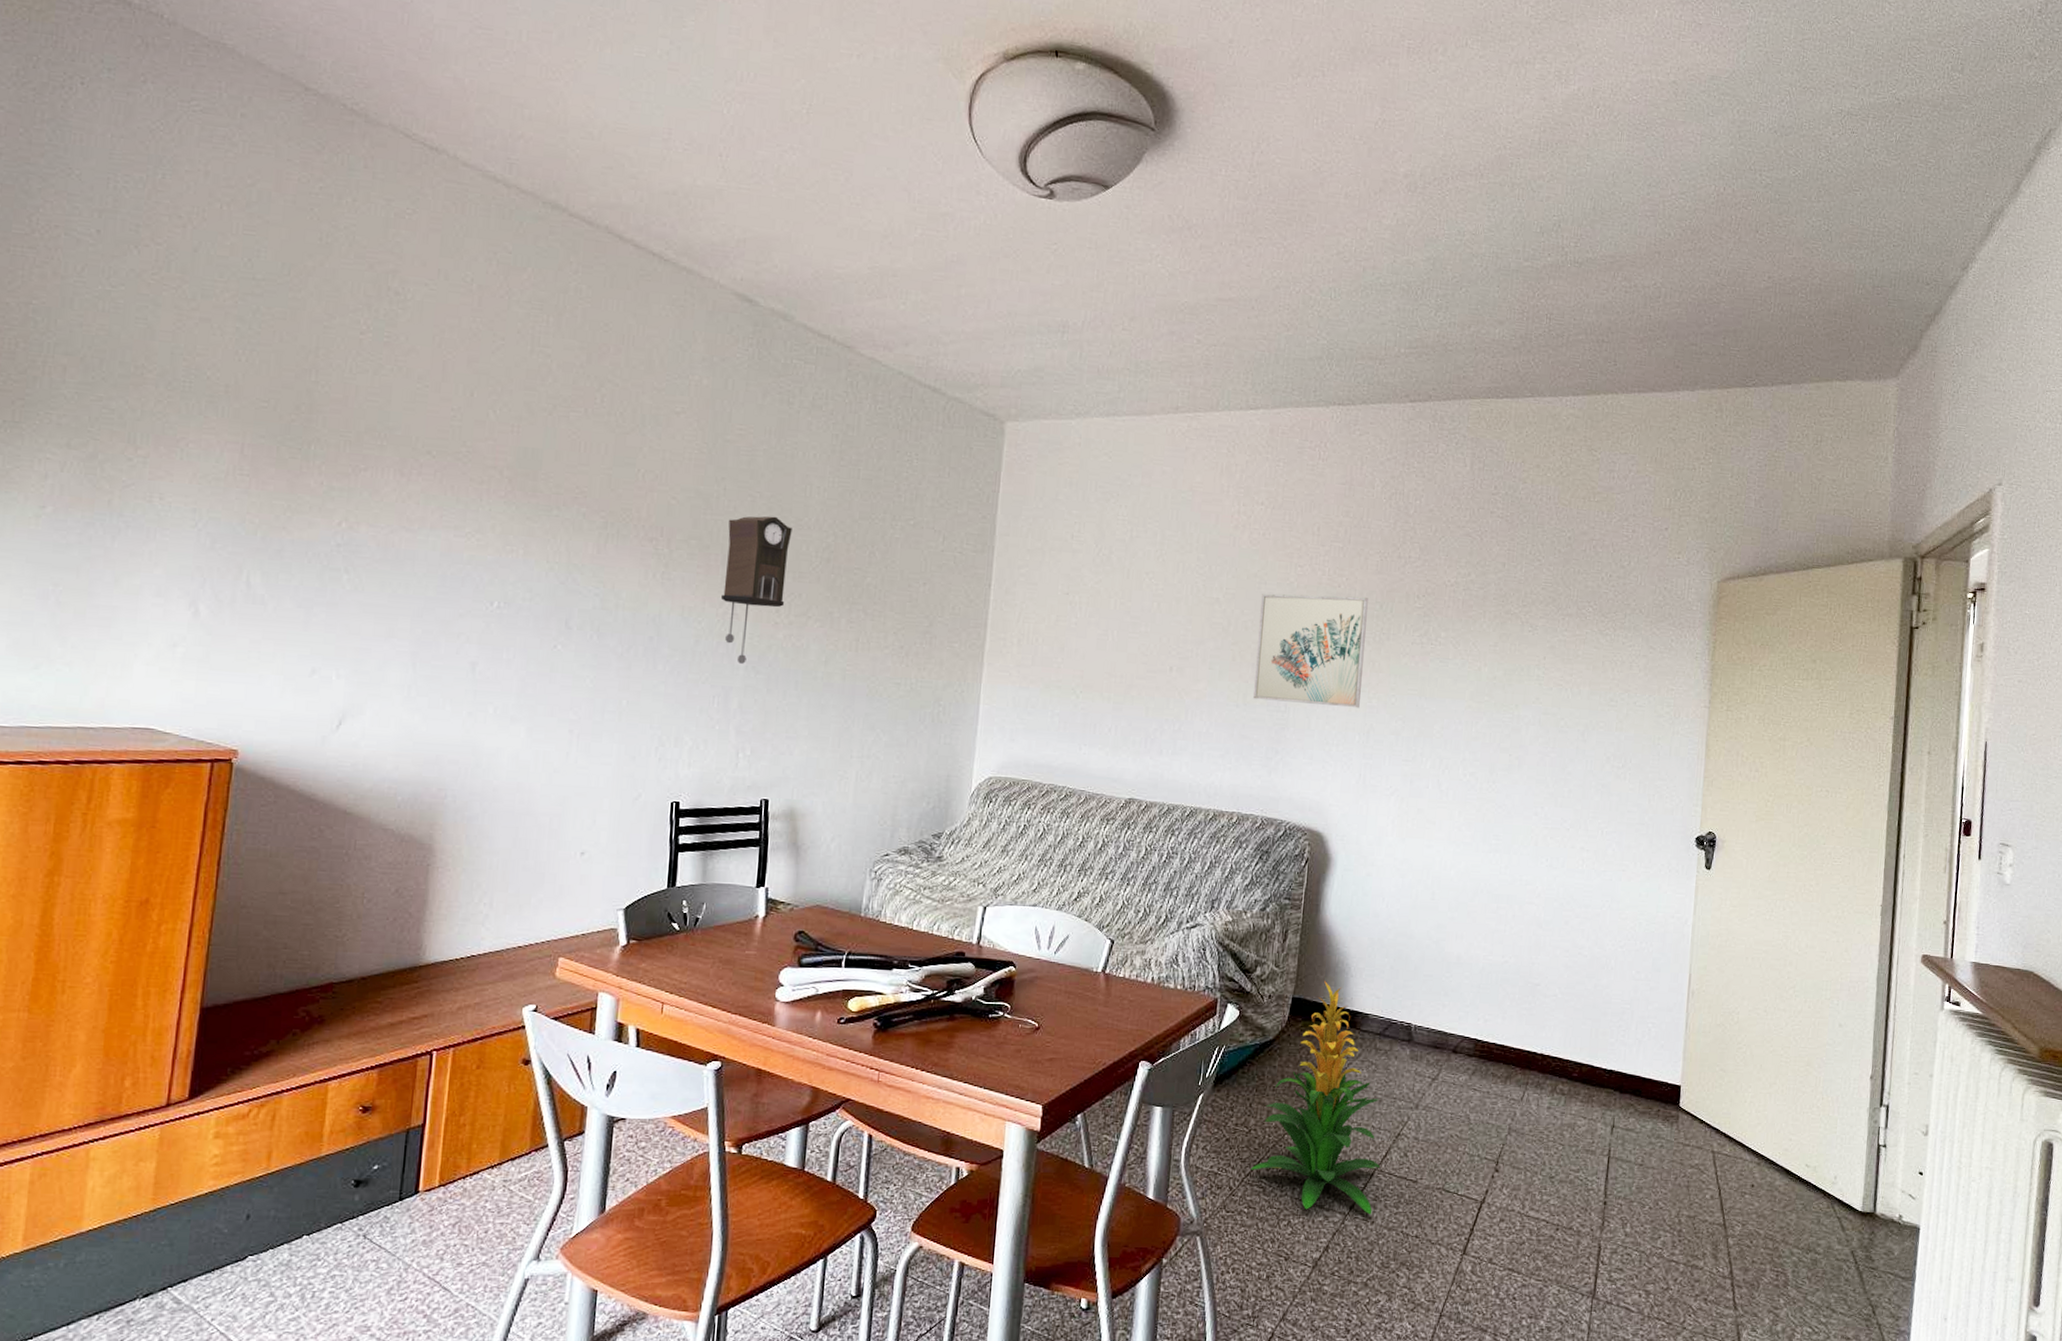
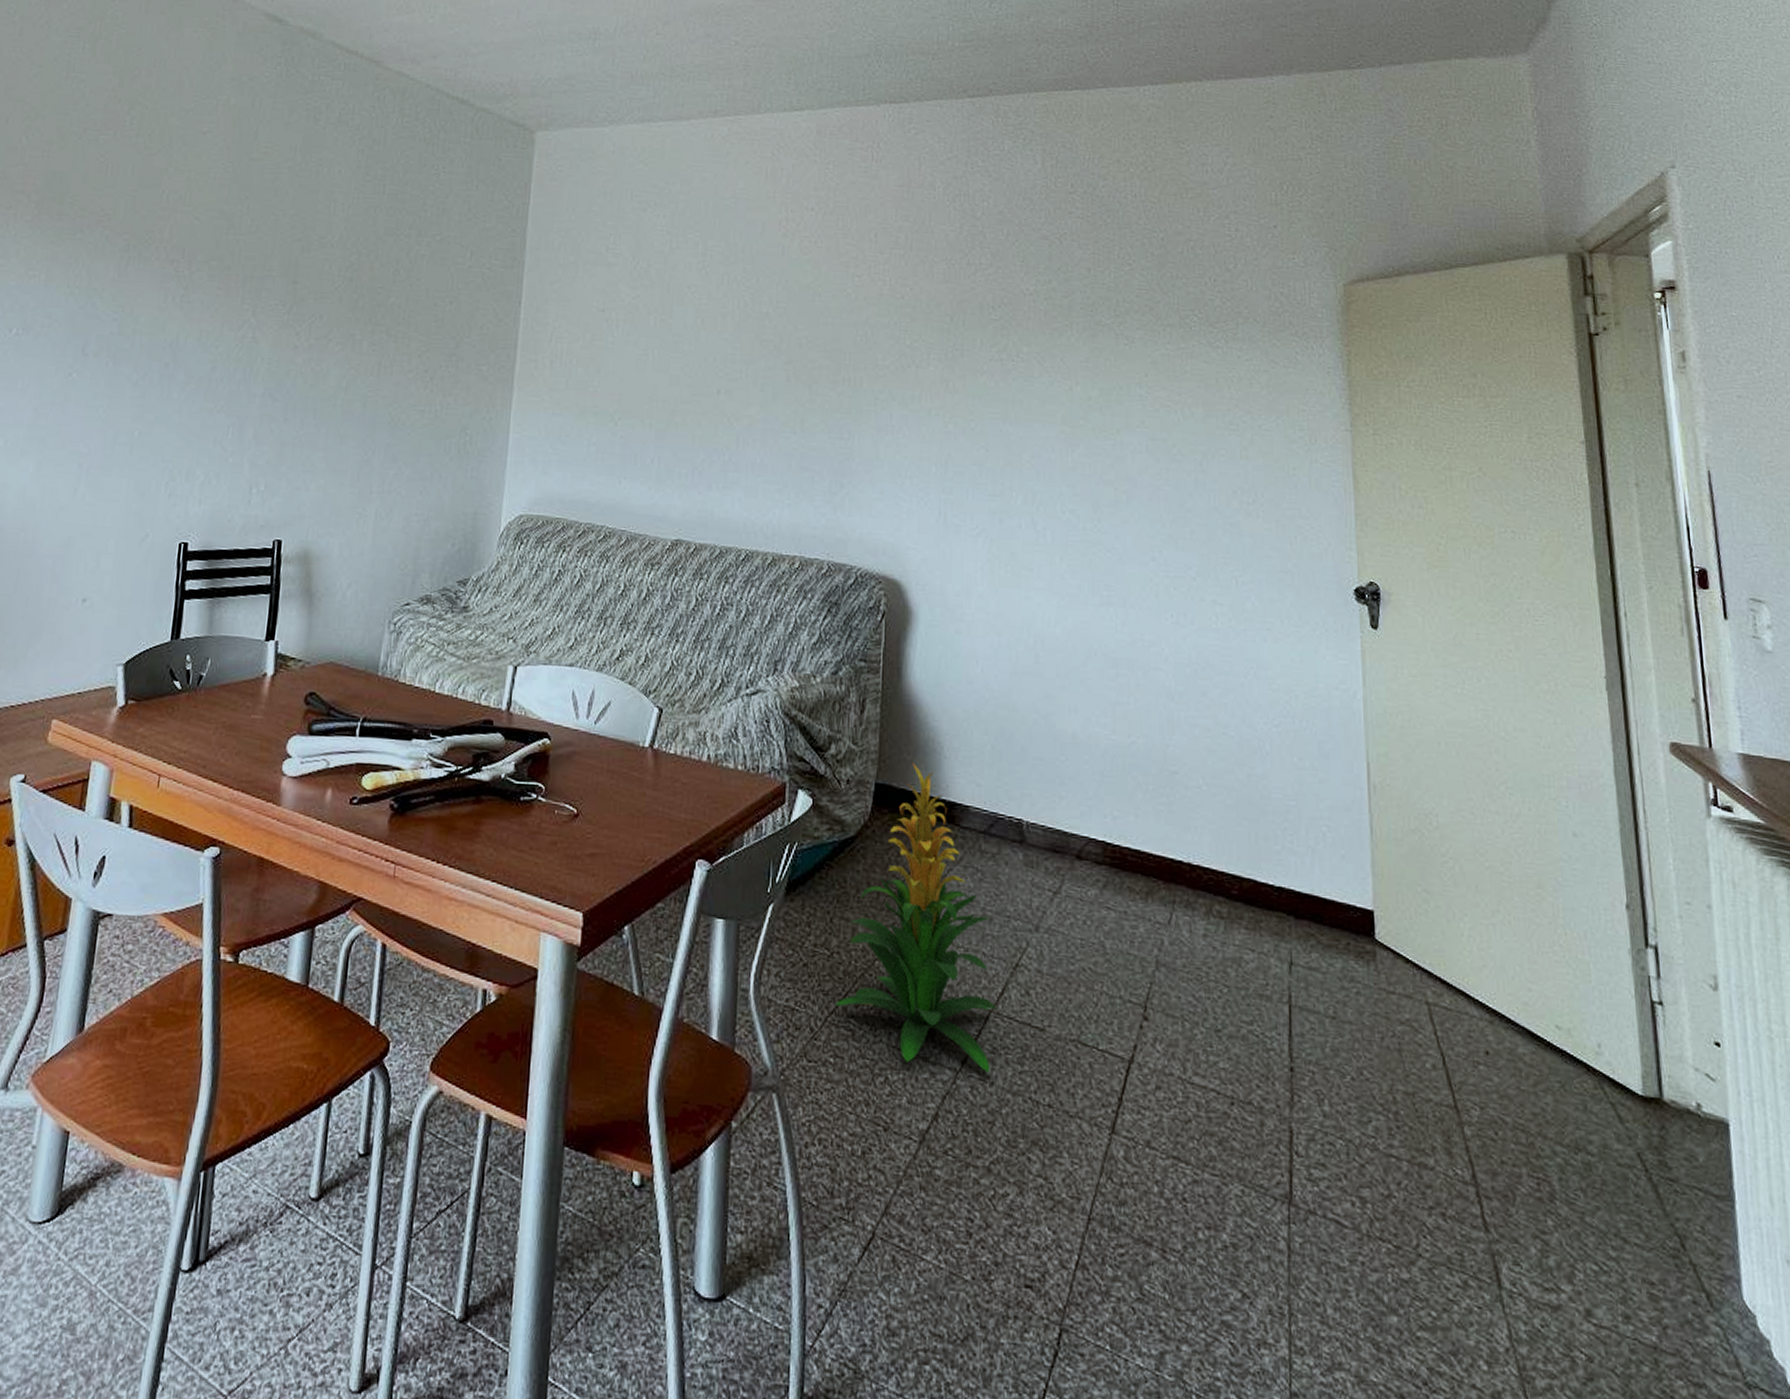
pendulum clock: present [721,516,792,664] -> none [240,234,315,391]
wall art: present [1253,594,1368,709] -> none [812,307,936,435]

